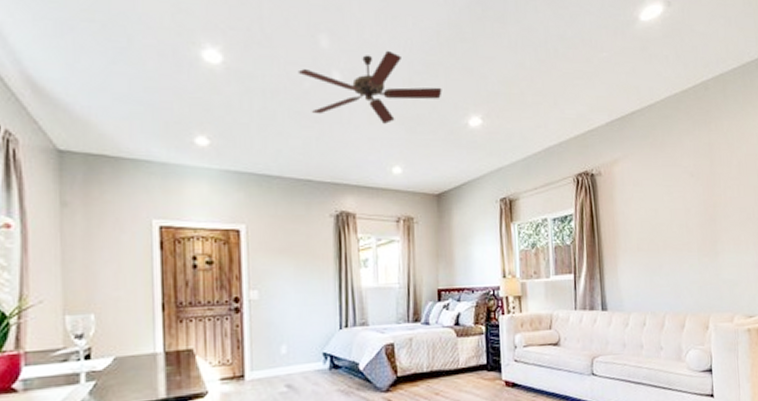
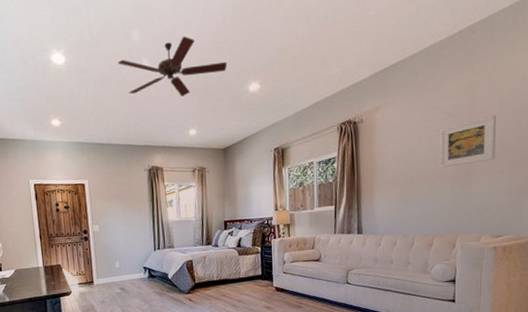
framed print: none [682,179,739,235] -> present [439,115,496,168]

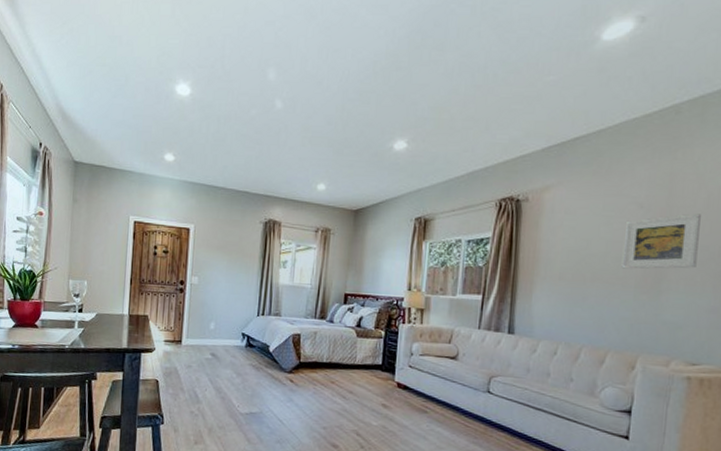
ceiling fan: present [117,36,227,96] -> none [247,80,372,146]

